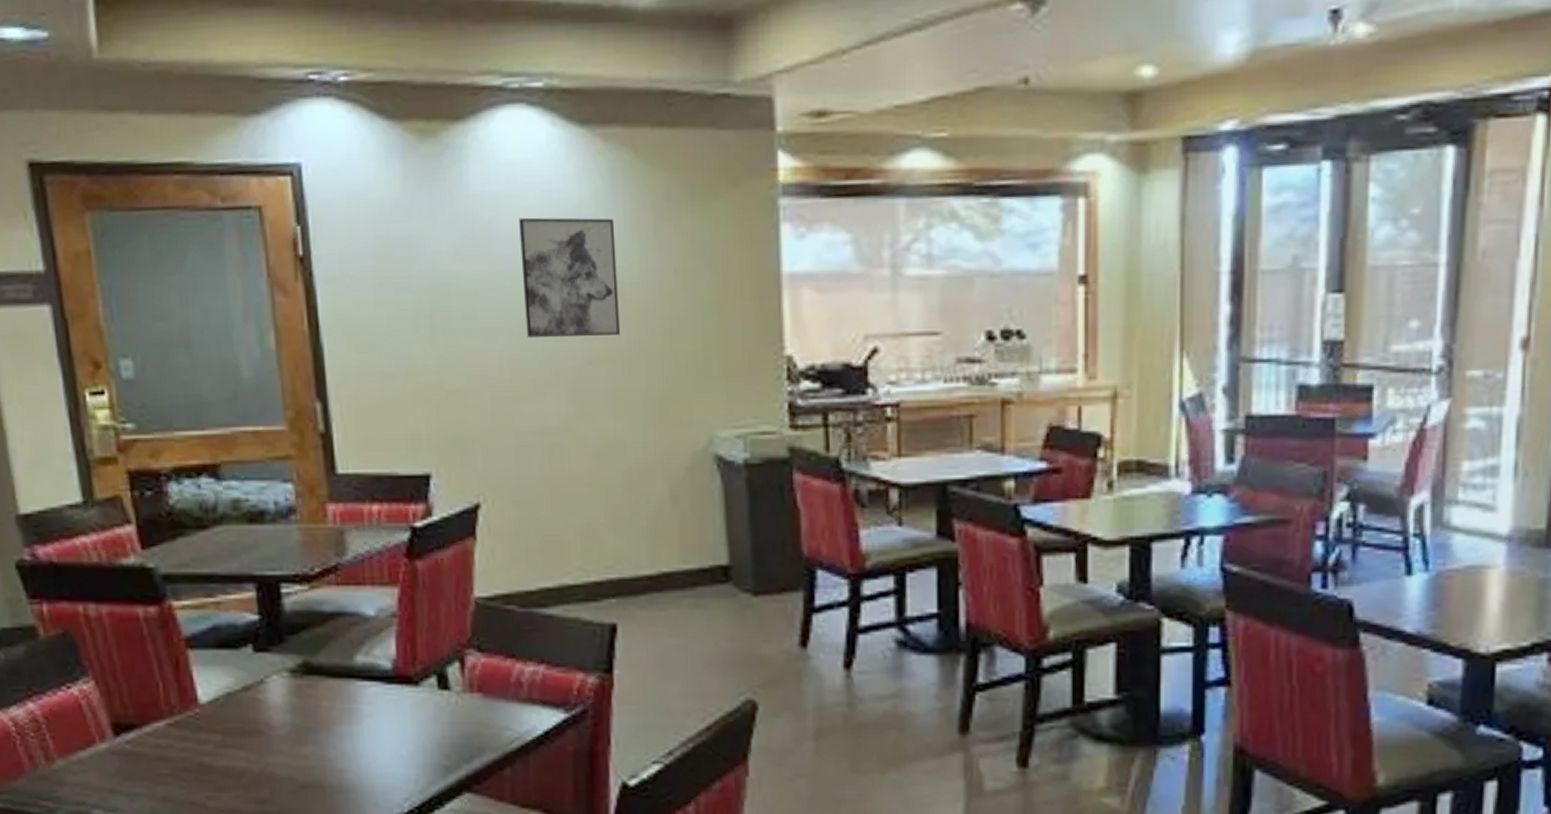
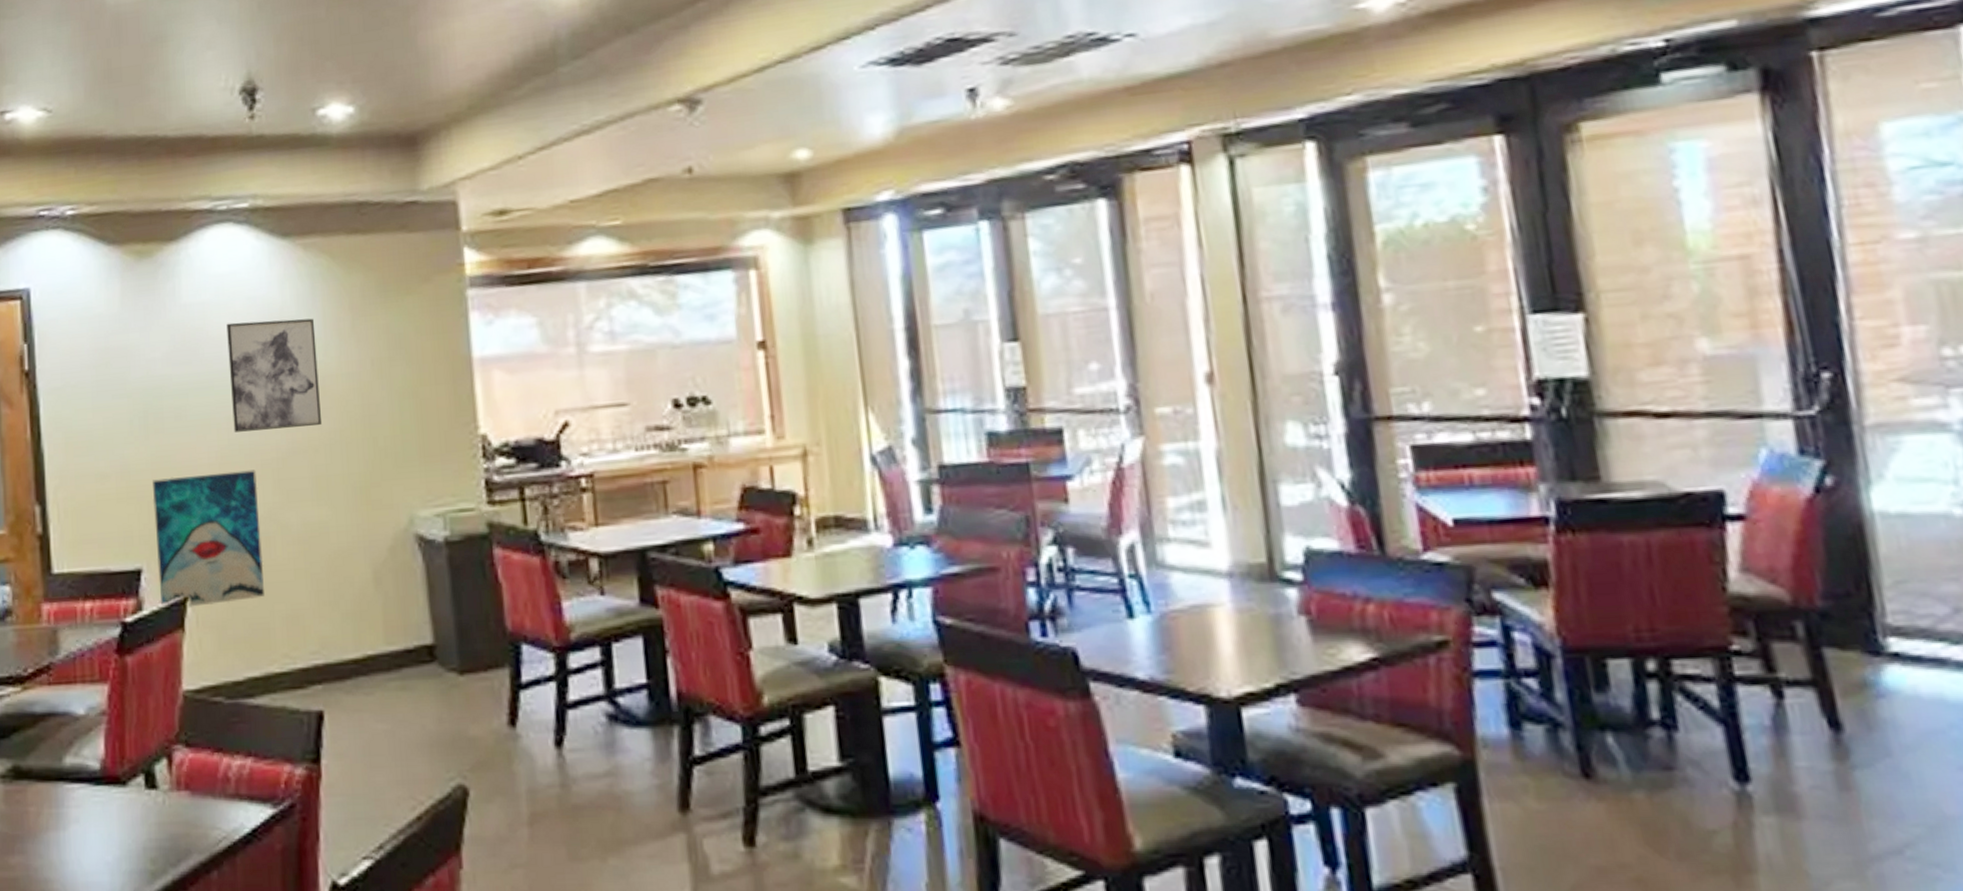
wall art: none [441,378,558,515] -> present [152,470,264,607]

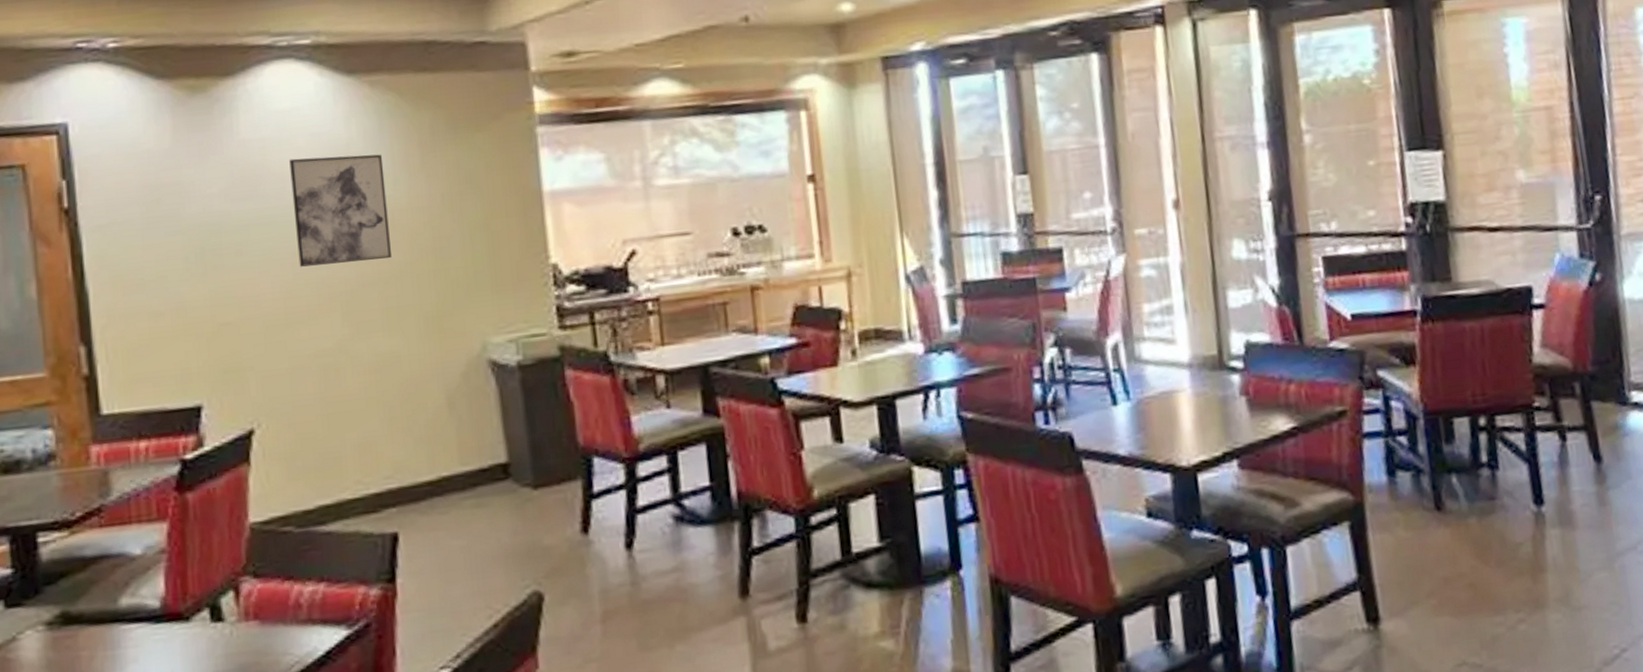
wall art: present [152,470,264,607] -> none [212,303,335,441]

